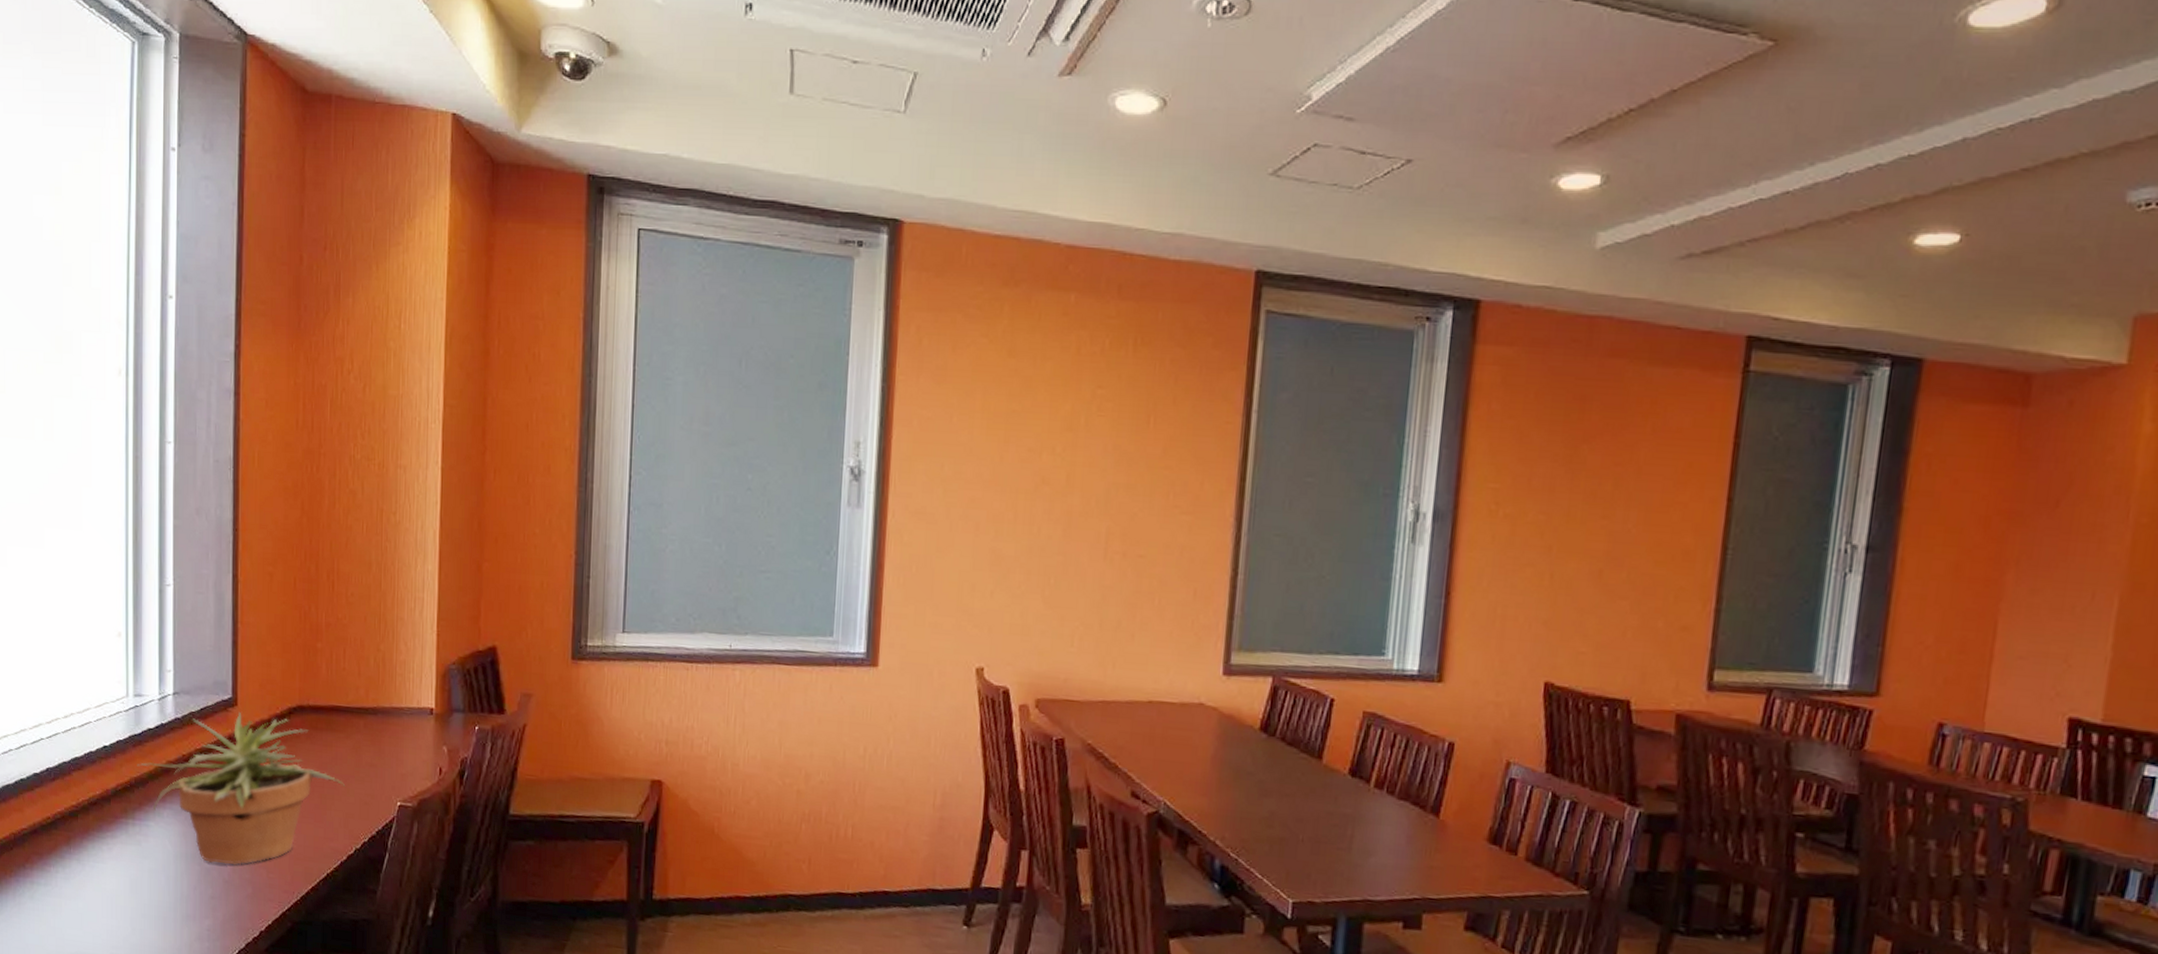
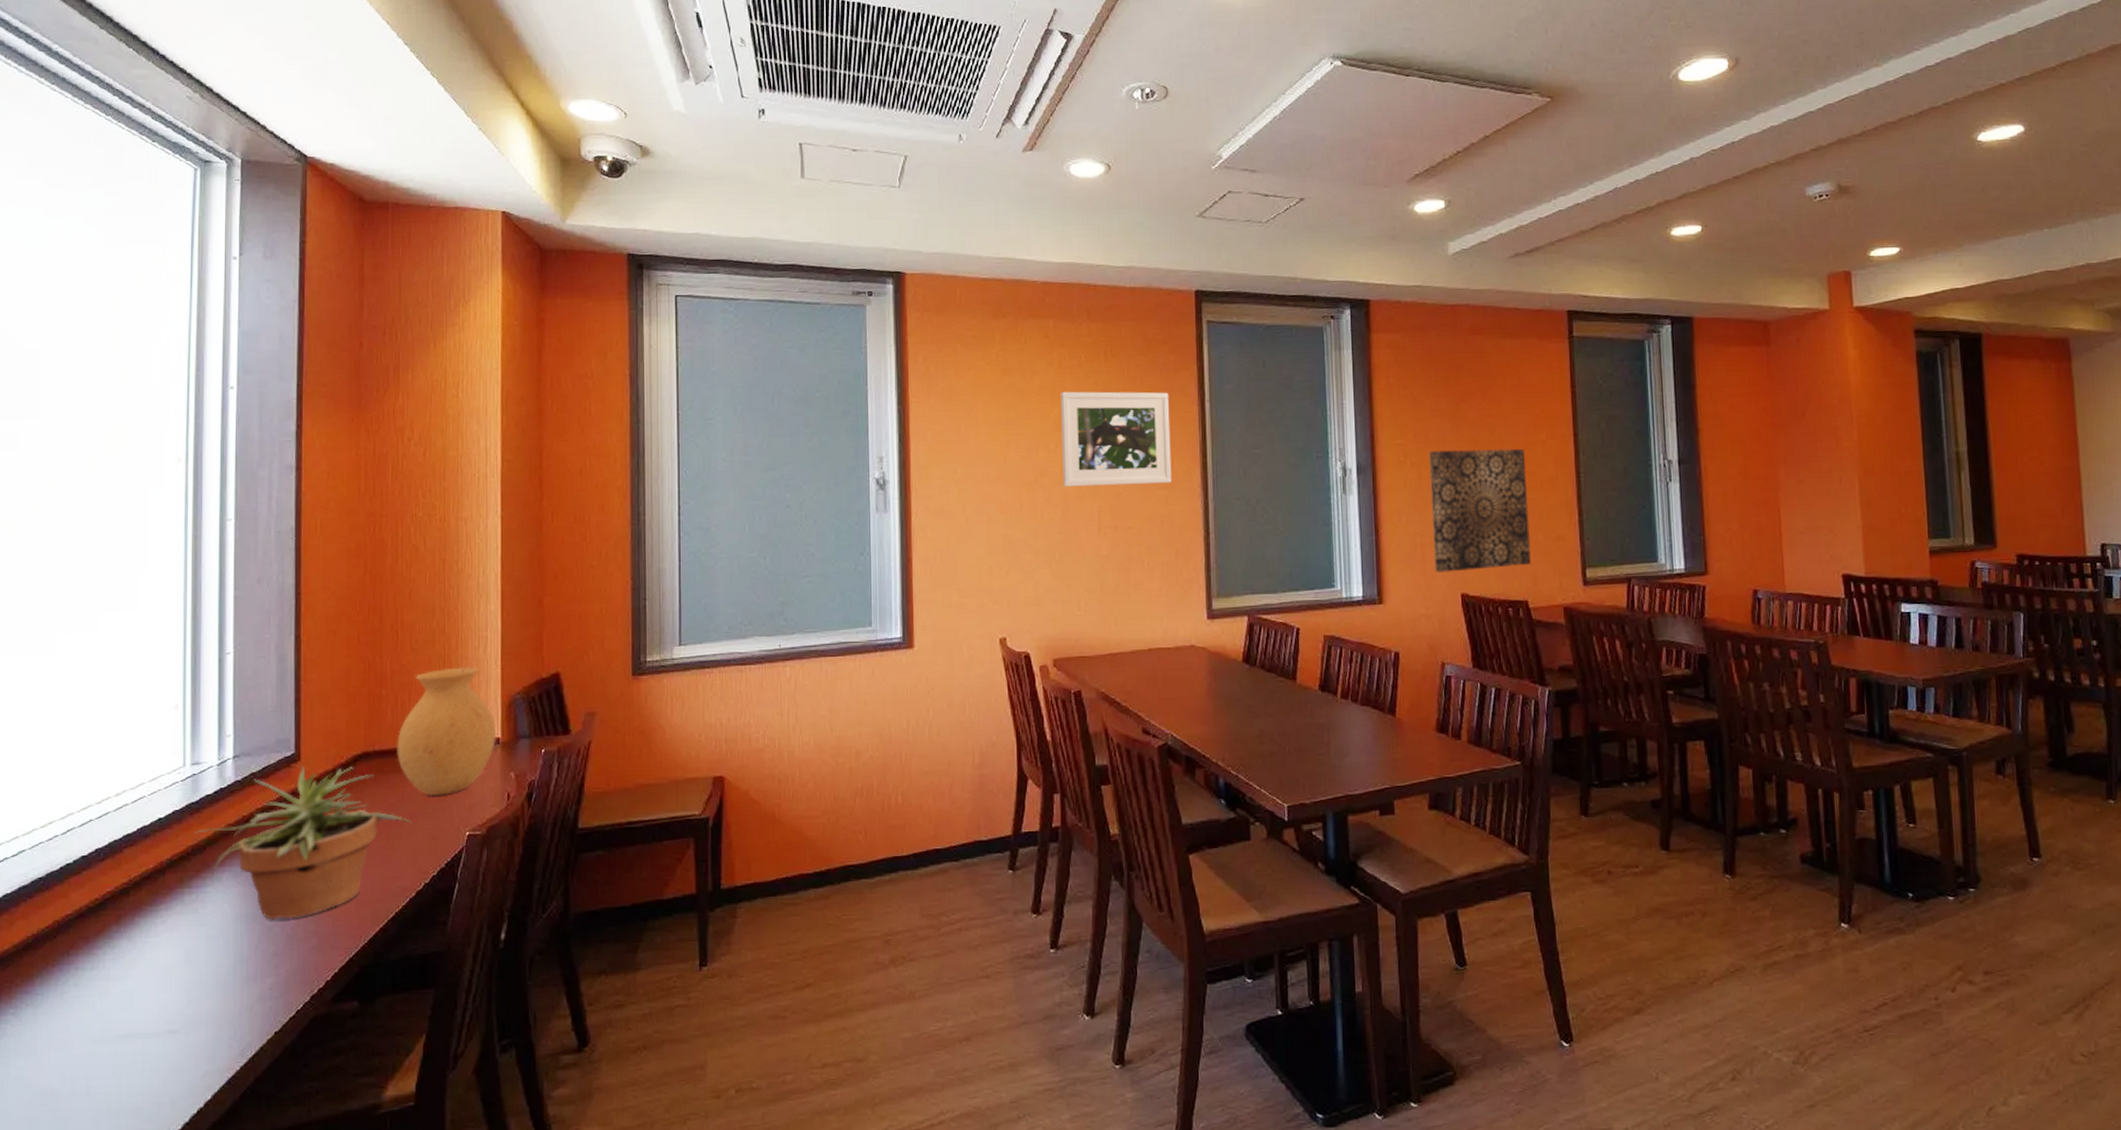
vase: none [331,628,431,761] -> present [397,667,497,796]
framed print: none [1067,383,1208,508] -> present [1061,391,1172,487]
wall art: none [1515,501,1657,657] -> present [1429,448,1531,573]

